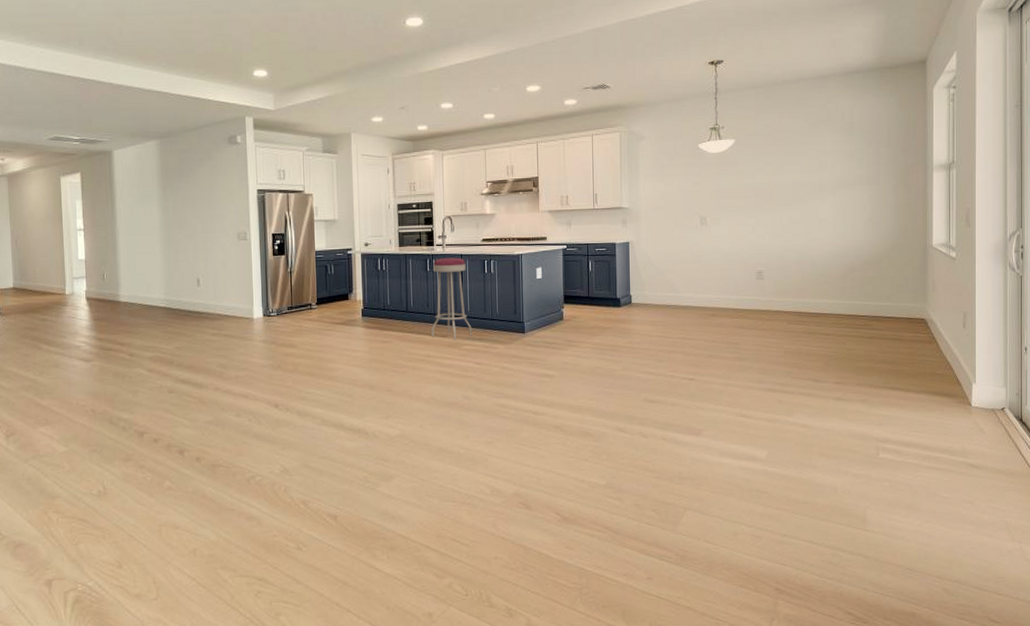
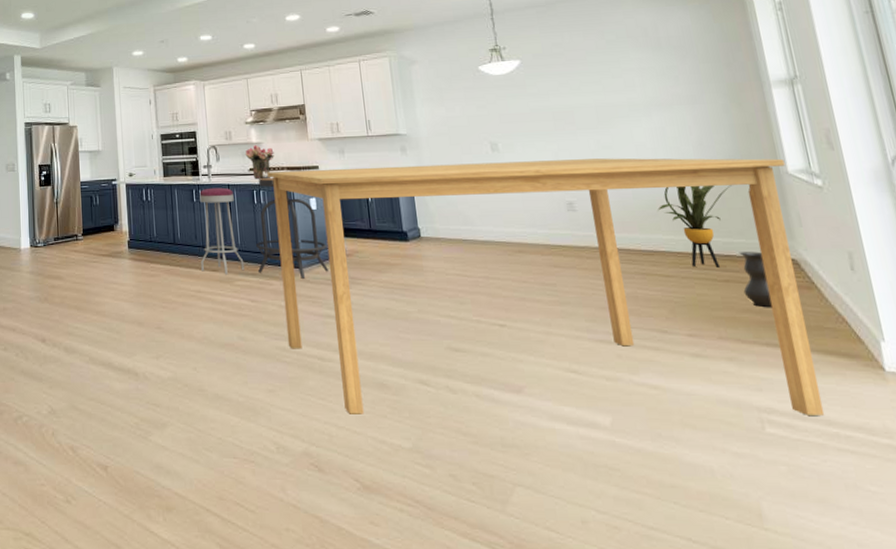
bouquet: none [478,215,506,250] -> present [244,144,274,180]
bar stool: none [484,247,549,343] -> present [256,177,329,280]
dining table: none [499,232,932,459] -> present [267,158,825,415]
house plant: none [828,256,888,328] -> present [657,184,732,269]
vase: none [882,313,901,359] -> present [739,252,772,308]

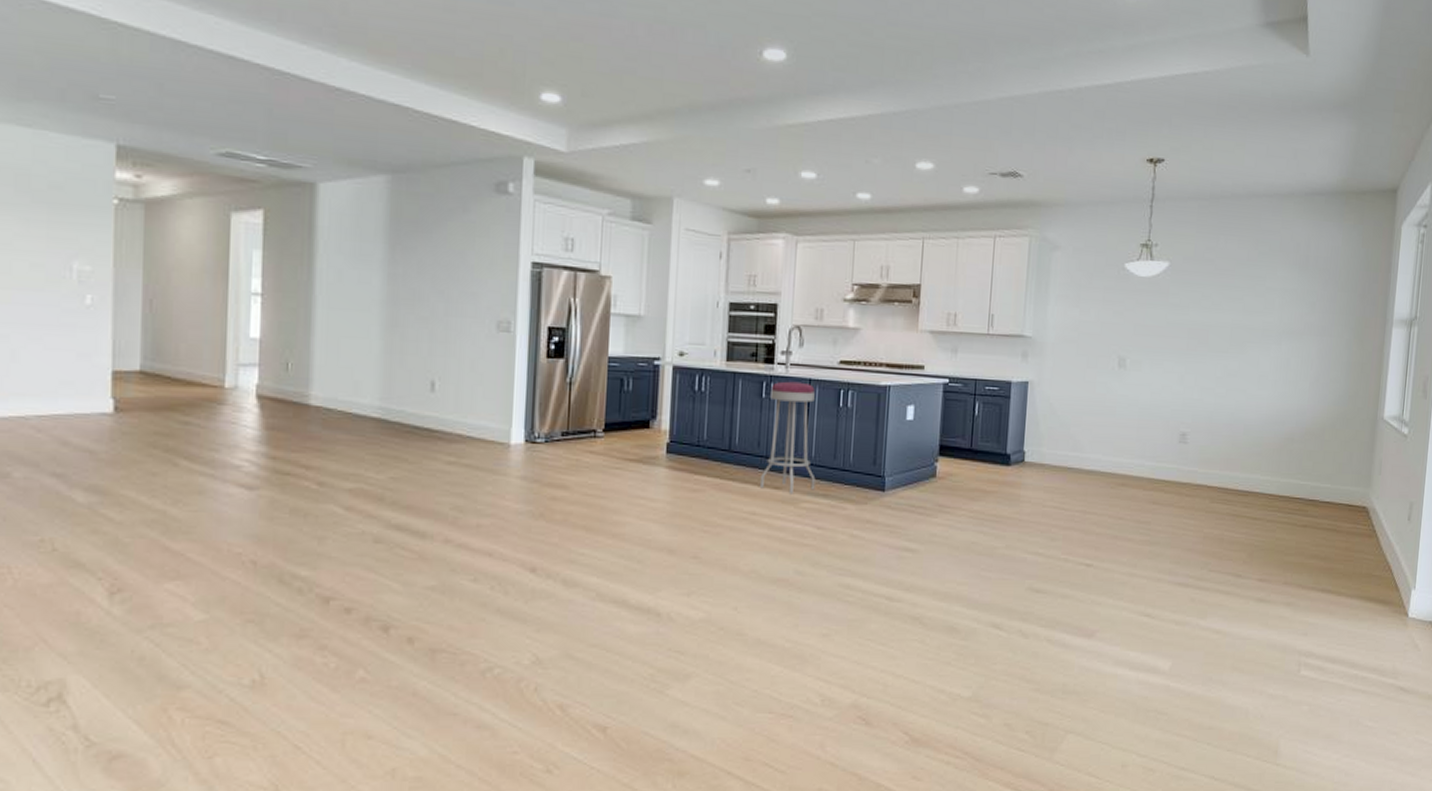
bouquet: present [244,144,274,180] -> none [837,329,874,377]
bar stool: present [256,177,329,280] -> none [832,374,918,505]
dining table: present [267,158,825,415] -> none [853,368,1384,661]
house plant: present [657,184,732,269] -> none [1262,424,1333,513]
vase: present [739,252,772,308] -> none [1316,497,1341,555]

